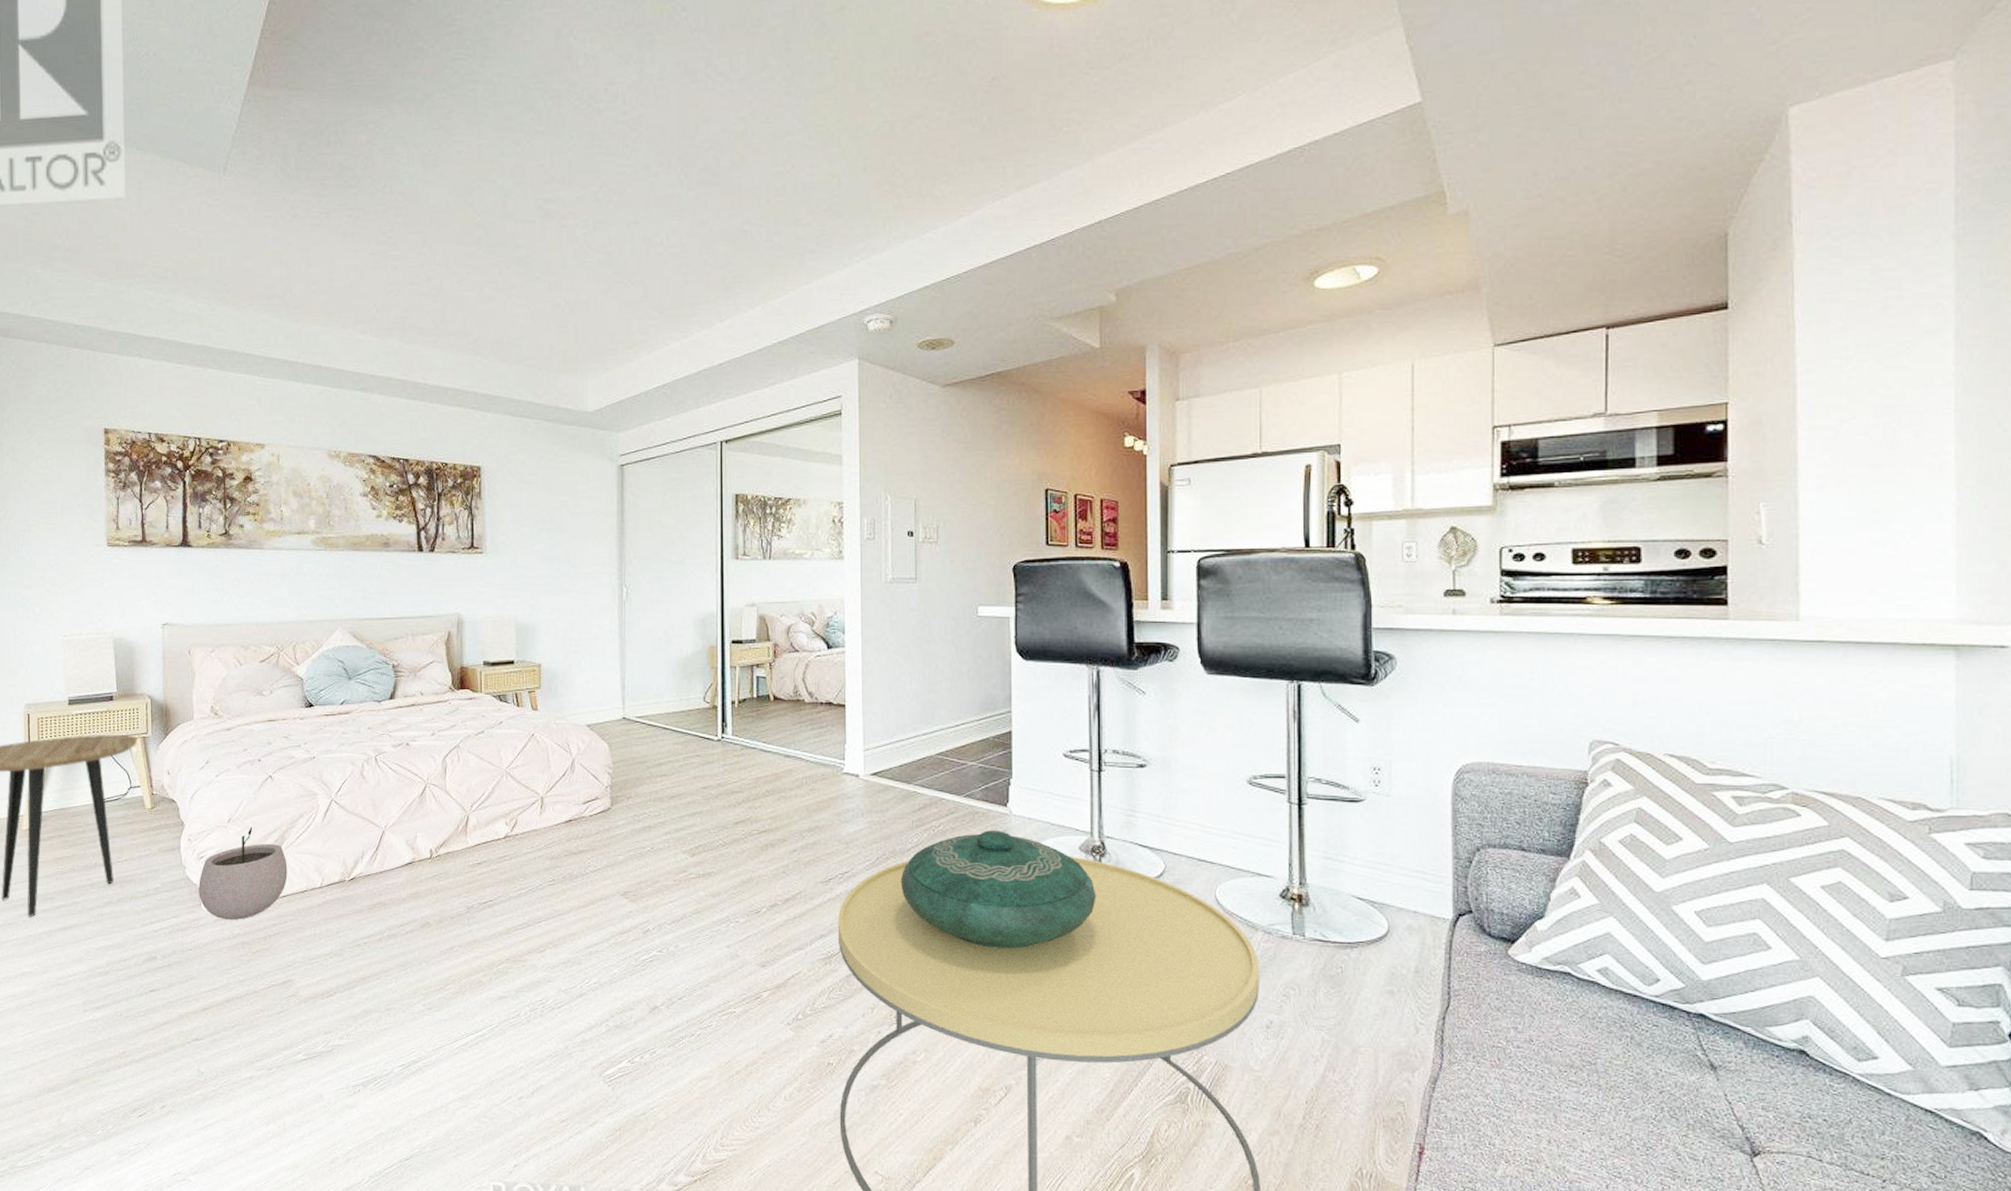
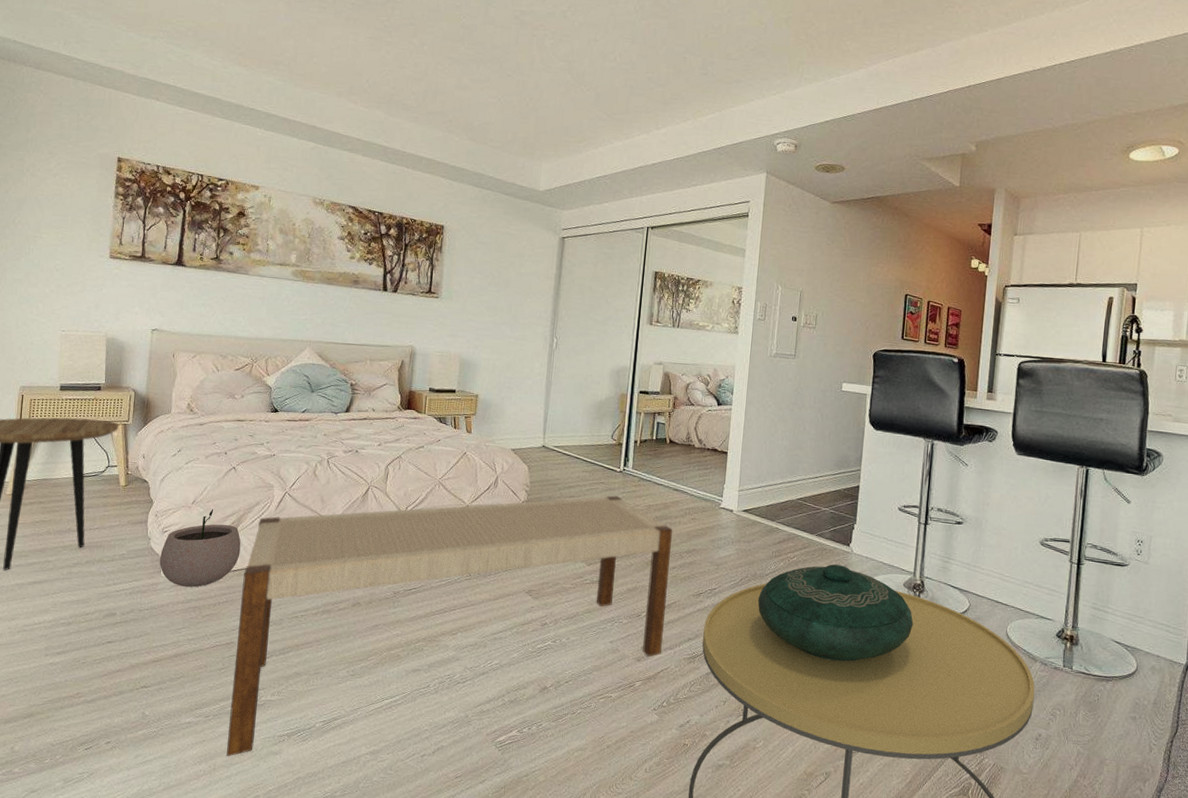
bench: none [293,770,789,1114] -> present [226,495,672,757]

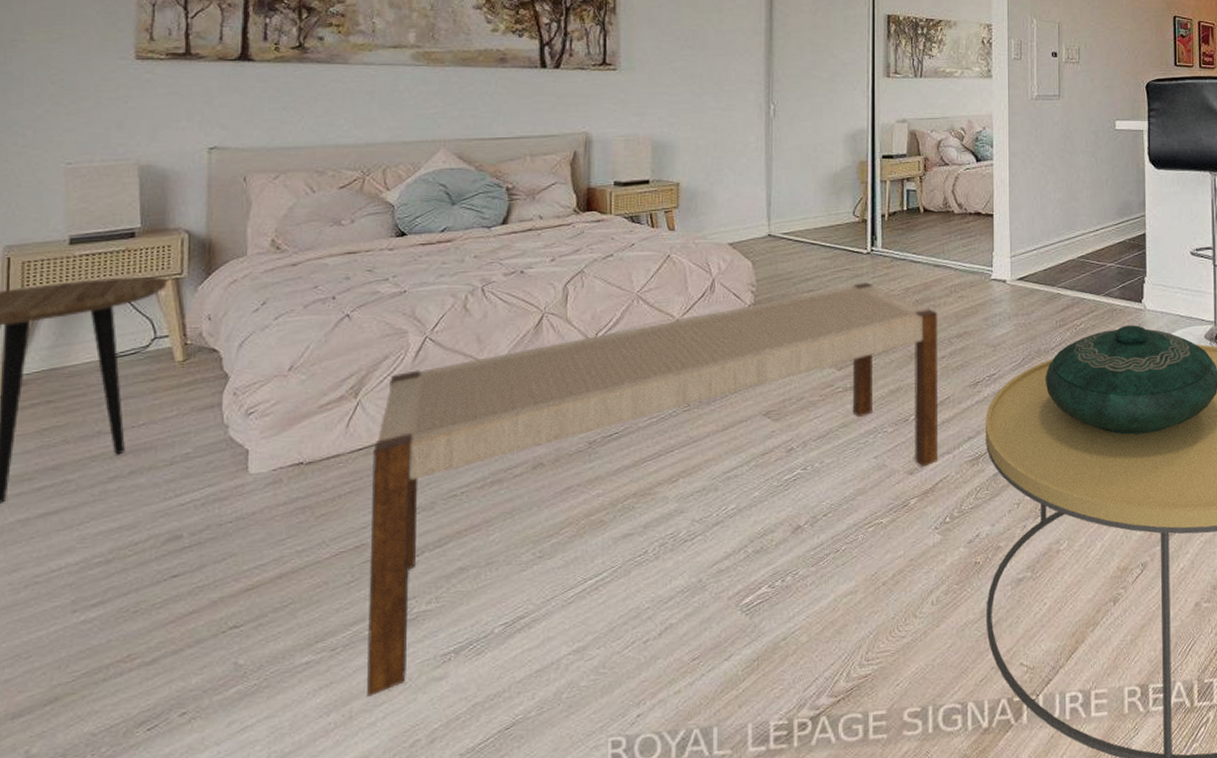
plant pot: present [159,509,241,588] -> none [245,373,366,483]

